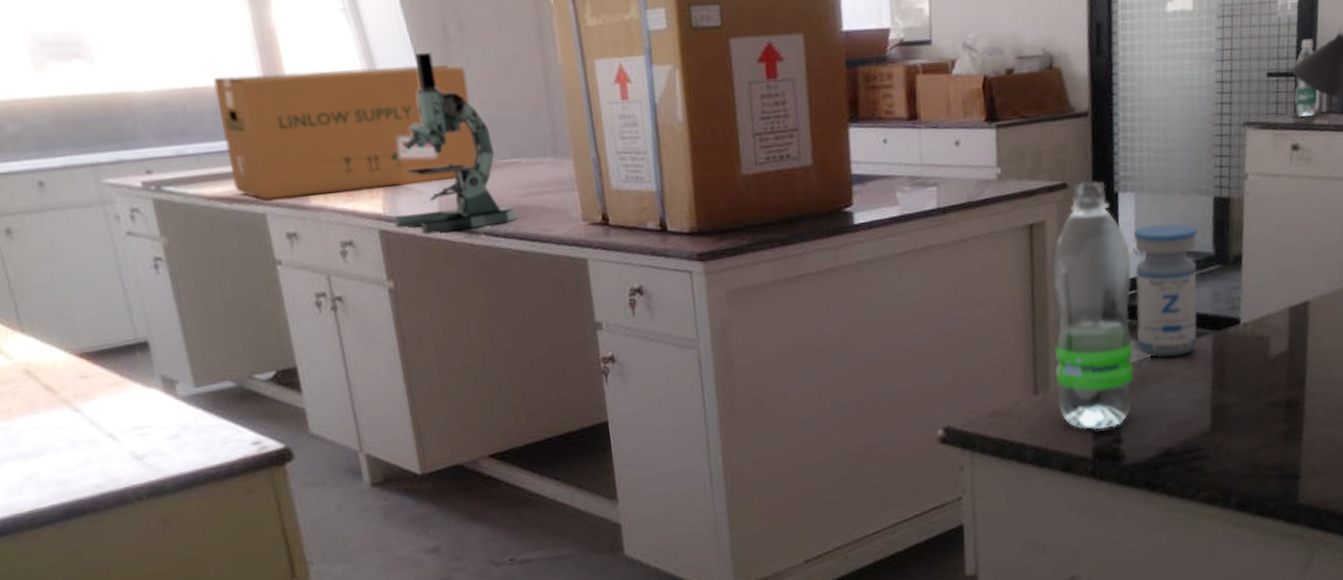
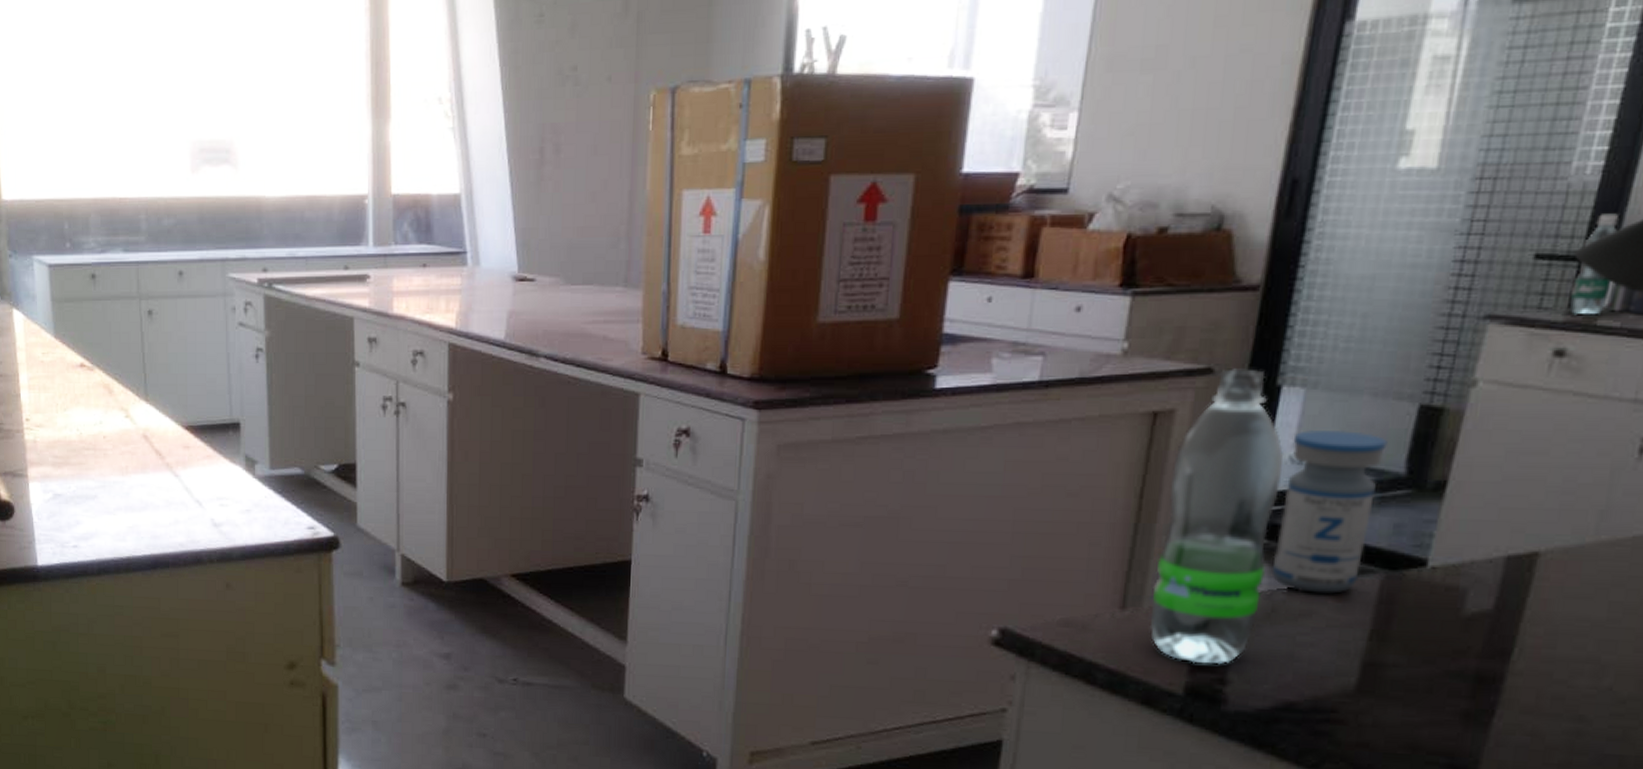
box: present [213,63,477,200] -> none [330,185,554,306]
microscope: present [394,52,515,235] -> none [464,173,576,352]

